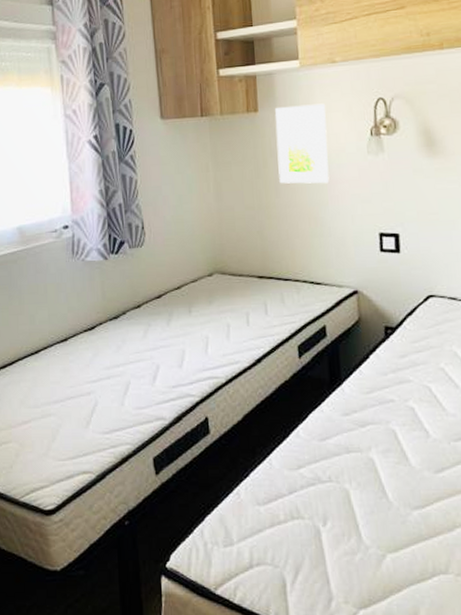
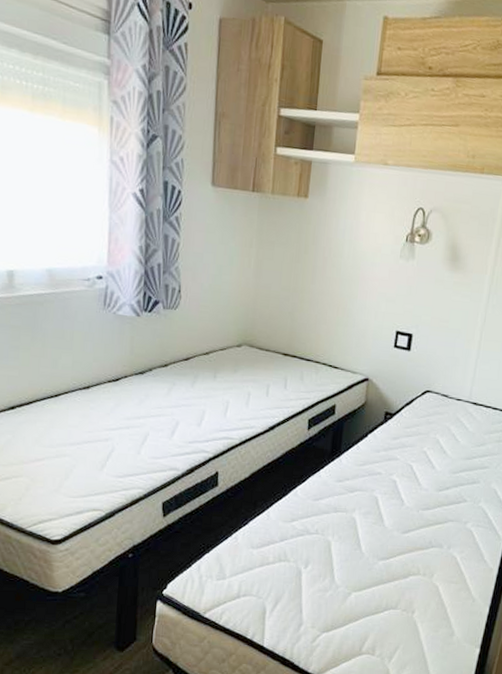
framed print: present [275,103,330,184] -> none [317,197,371,279]

